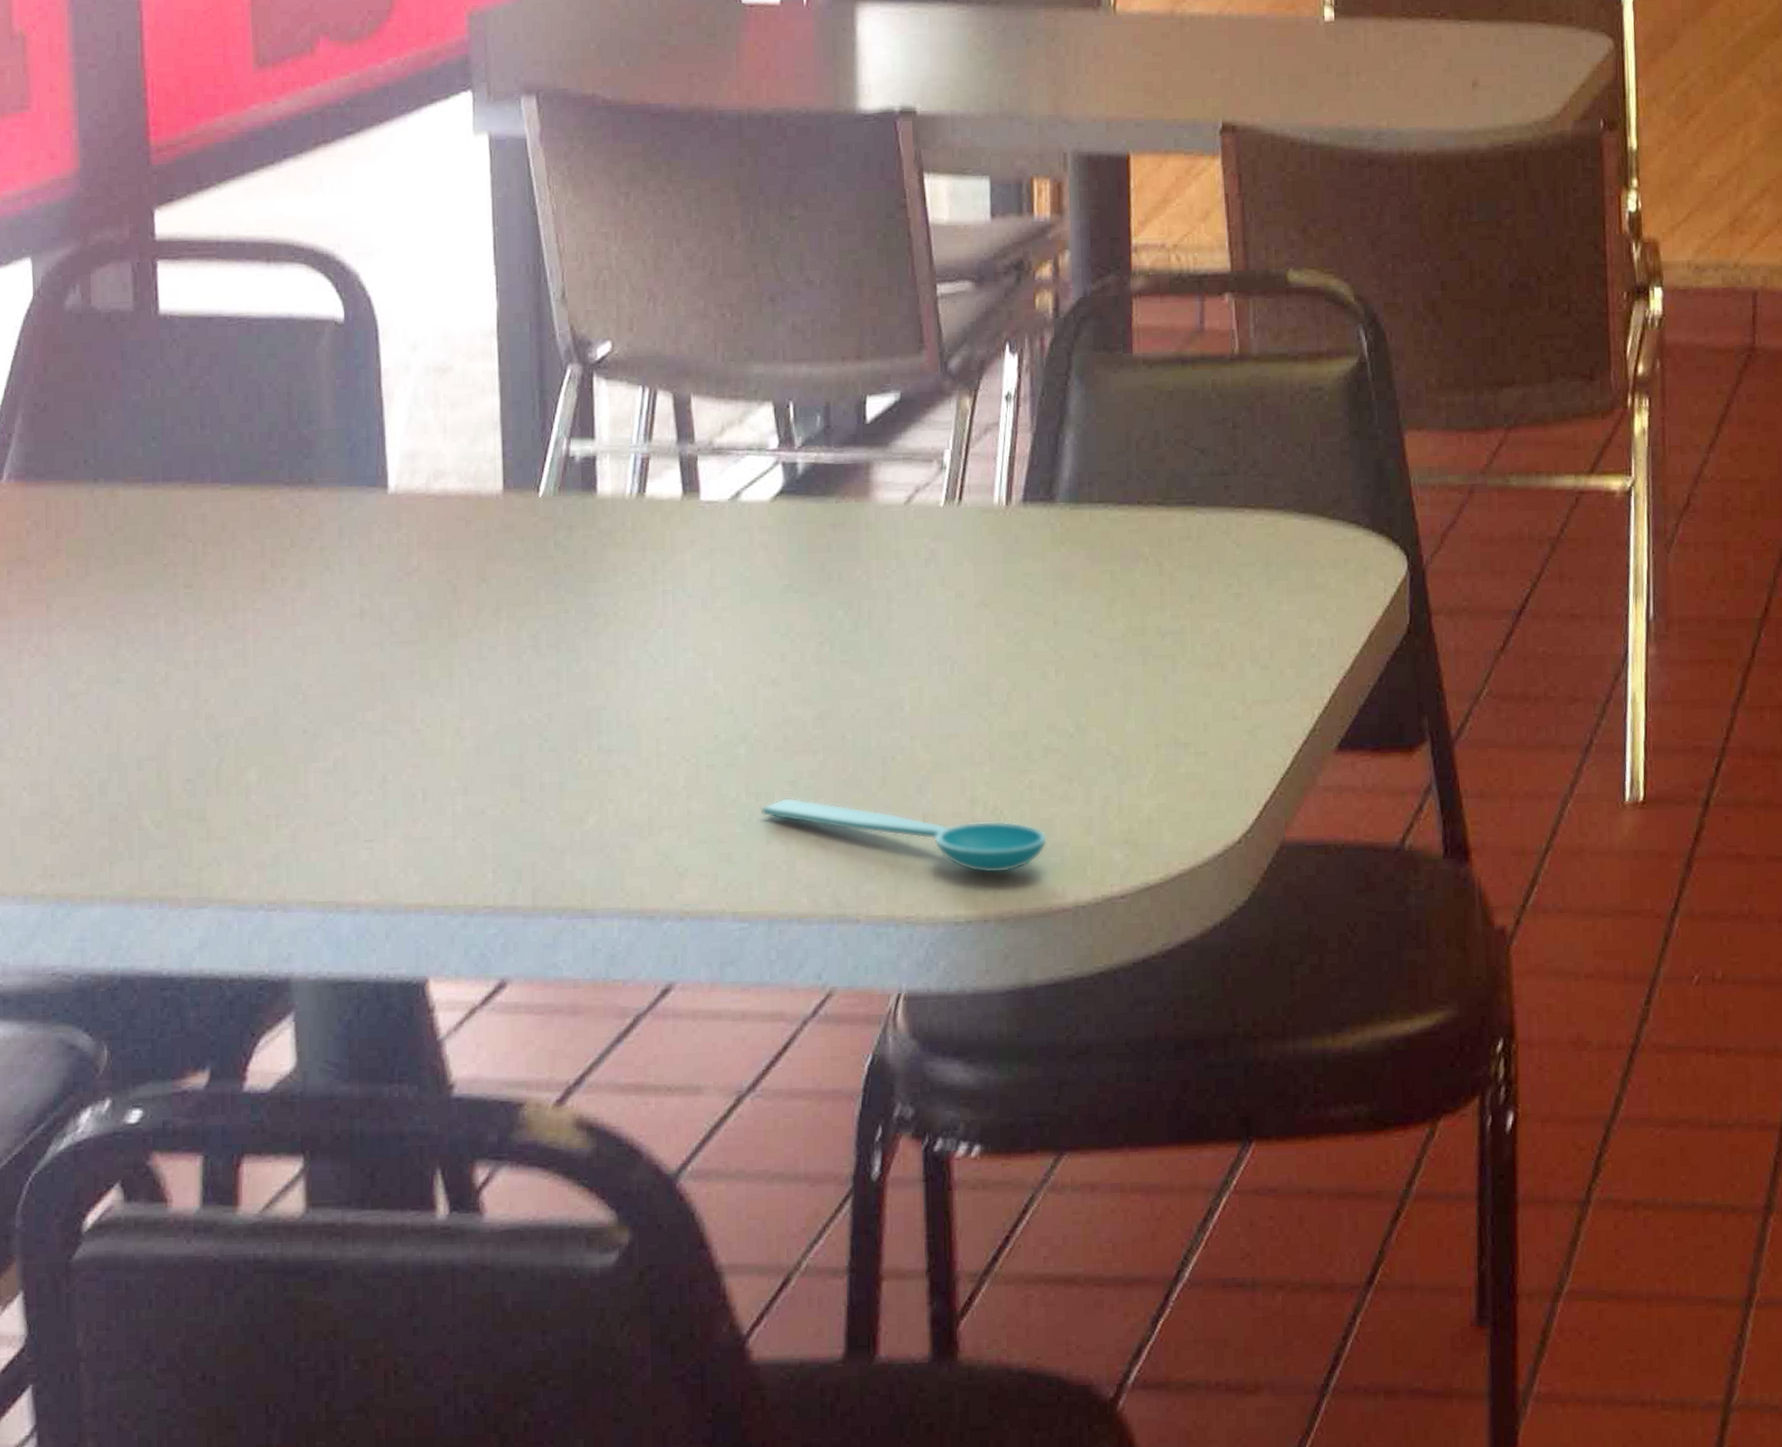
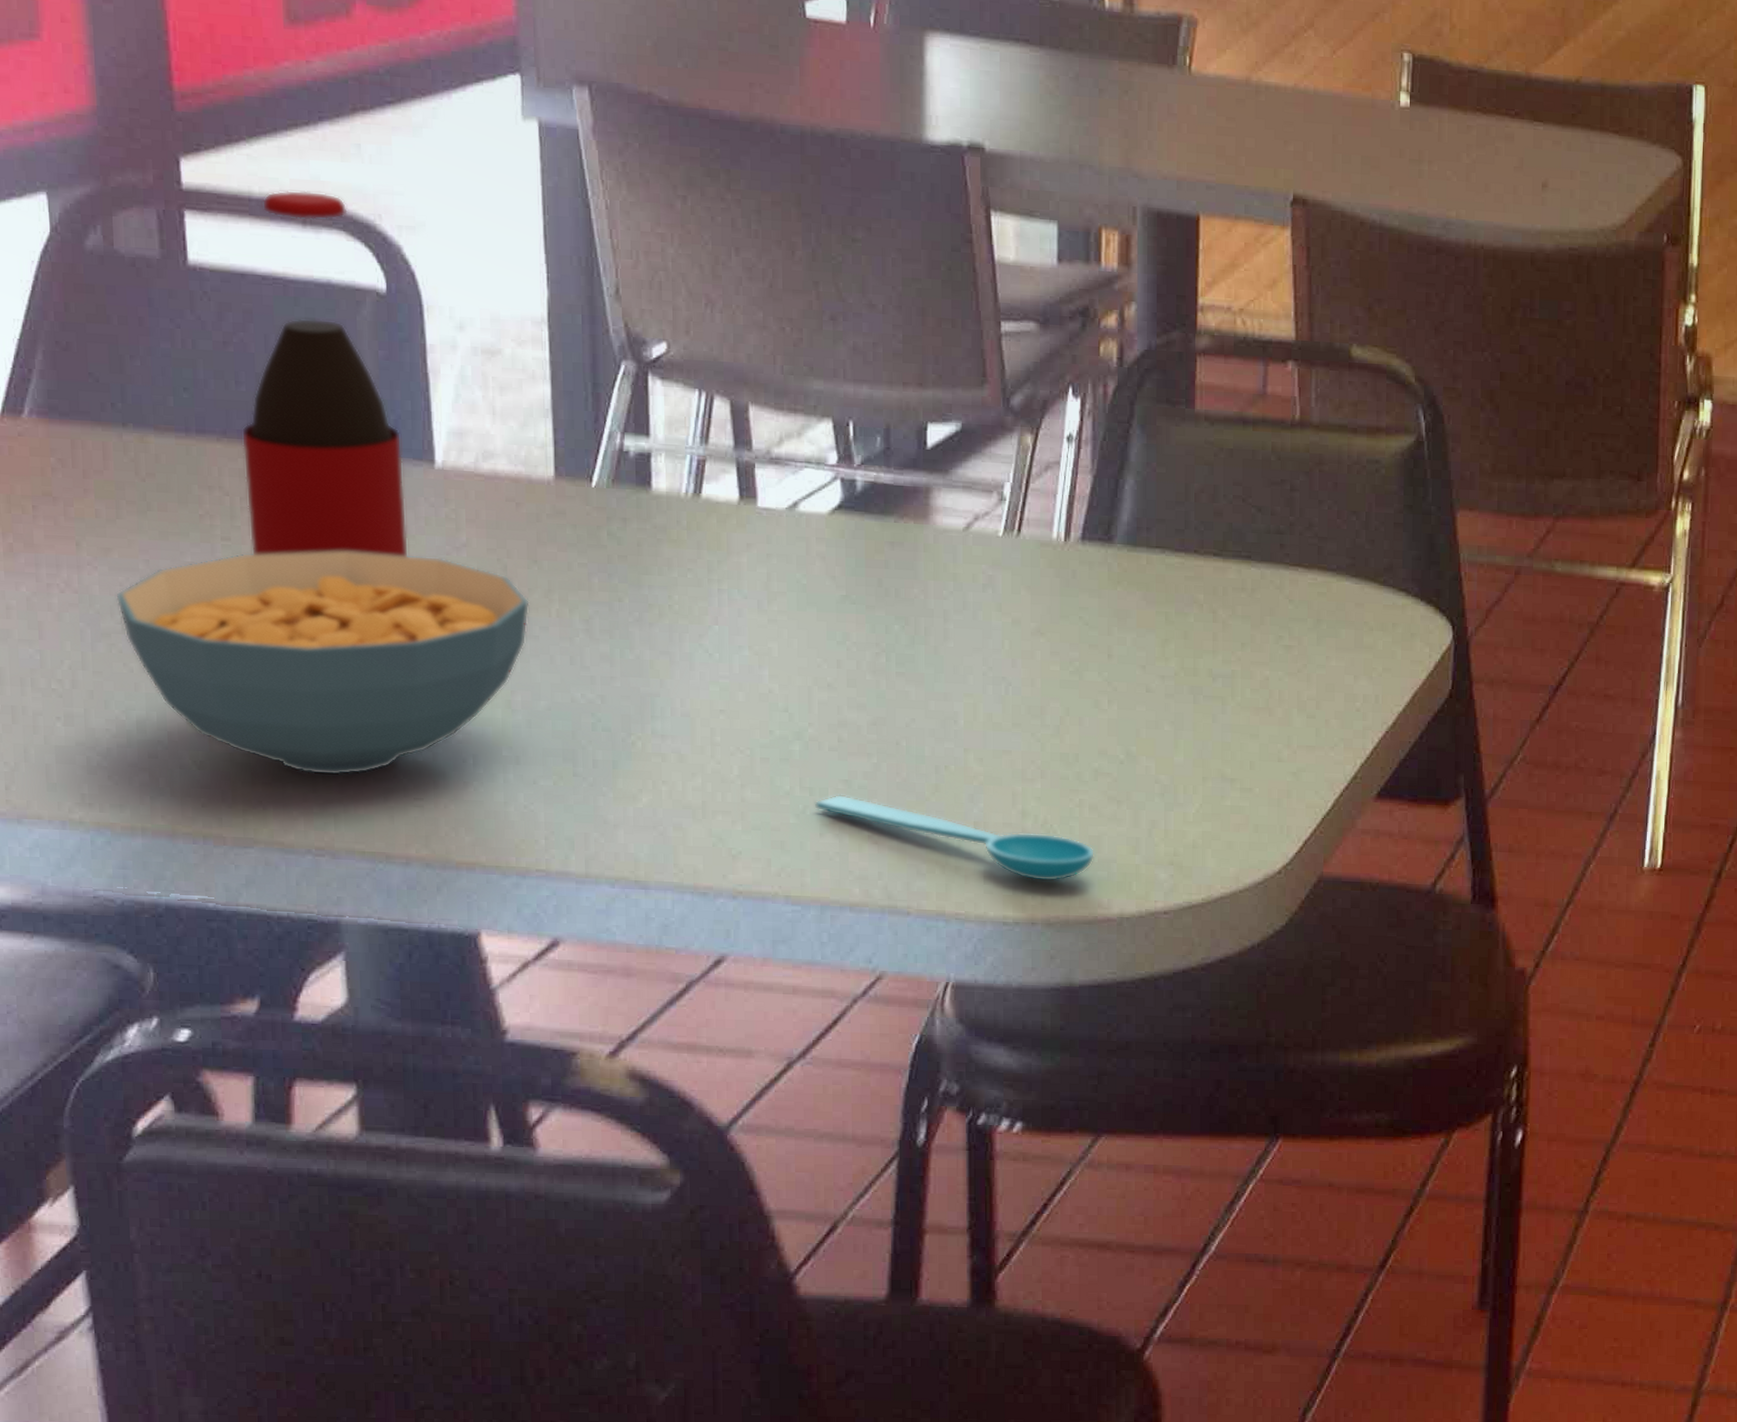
cereal bowl: none [83,584,478,824] -> present [116,550,530,776]
bottle: none [205,228,363,600] -> present [241,190,409,557]

